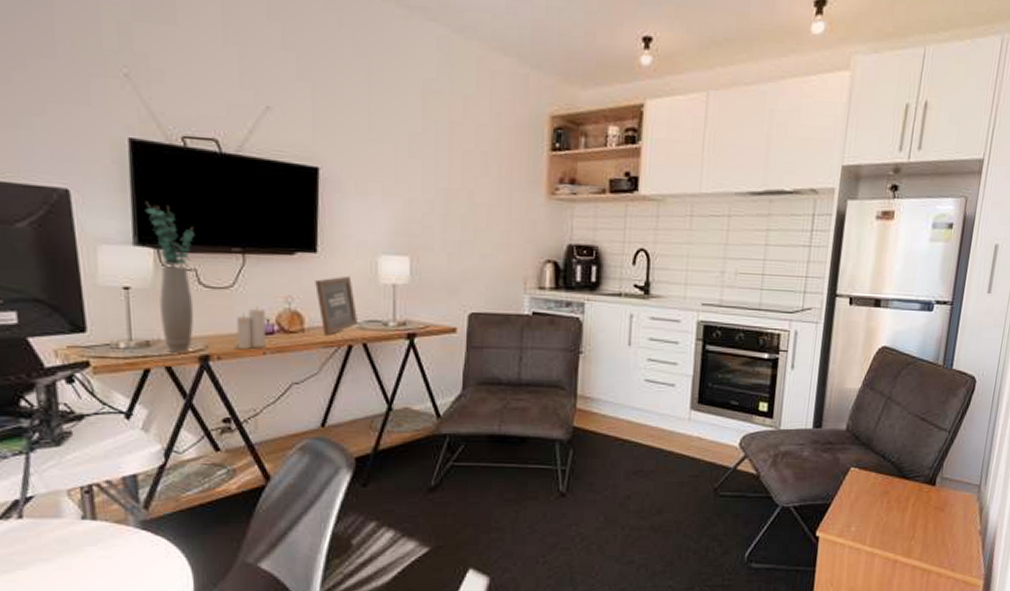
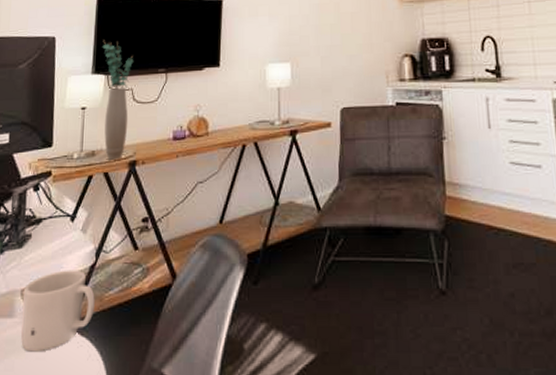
mug: none [70,470,170,551] -> present [20,270,95,352]
candle: present [234,306,266,350] -> none [155,116,180,155]
picture frame: present [315,275,357,336] -> none [218,83,250,138]

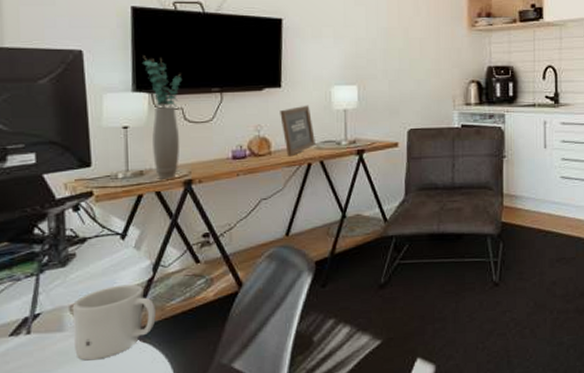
picture frame: none [218,83,250,138] -> present [280,105,315,157]

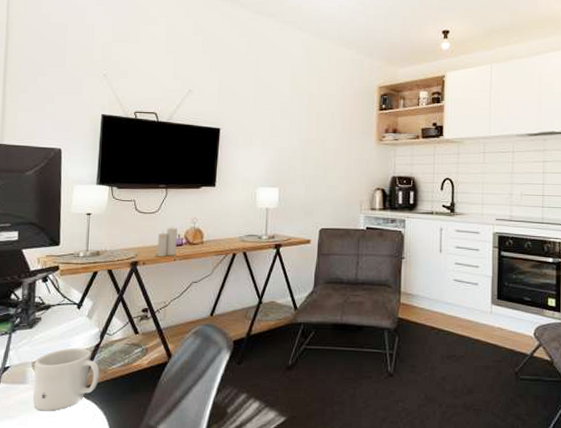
vase: present [141,56,183,179] -> none [106,155,137,260]
candle: none [213,136,239,174] -> present [155,226,178,257]
picture frame: present [280,105,315,157] -> none [213,202,241,247]

